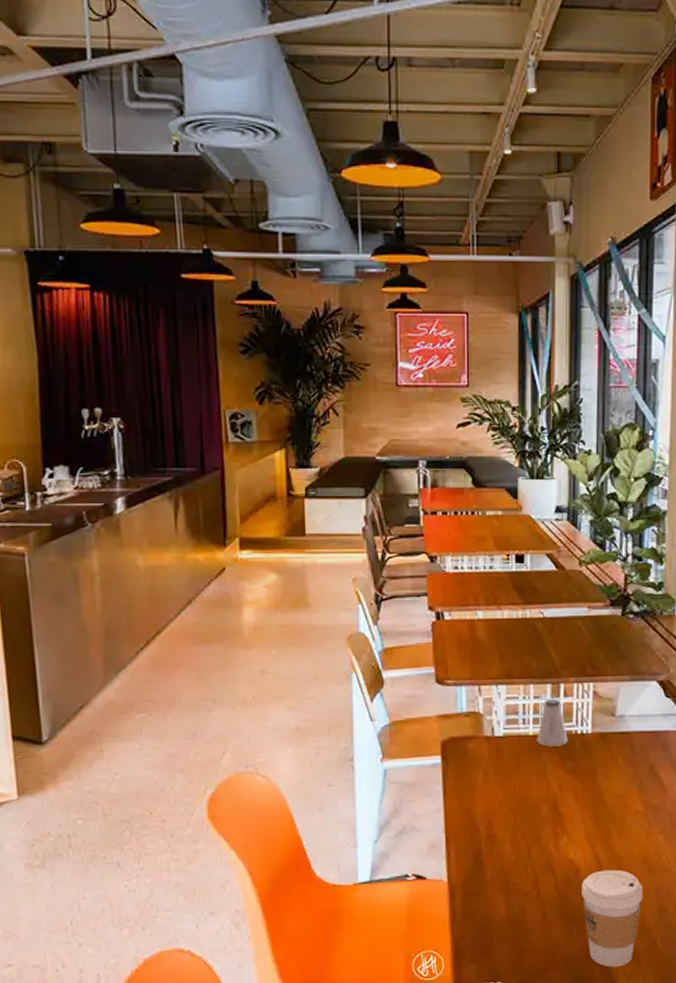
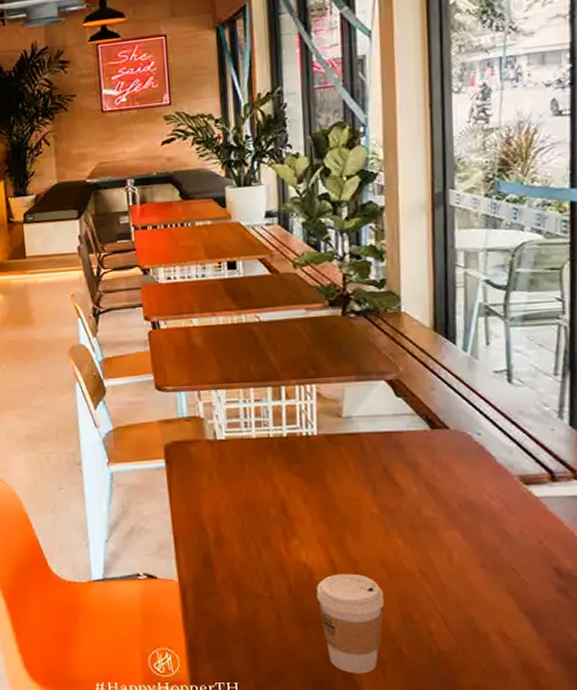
saltshaker: present [537,698,568,747] -> none [260,401,293,449]

